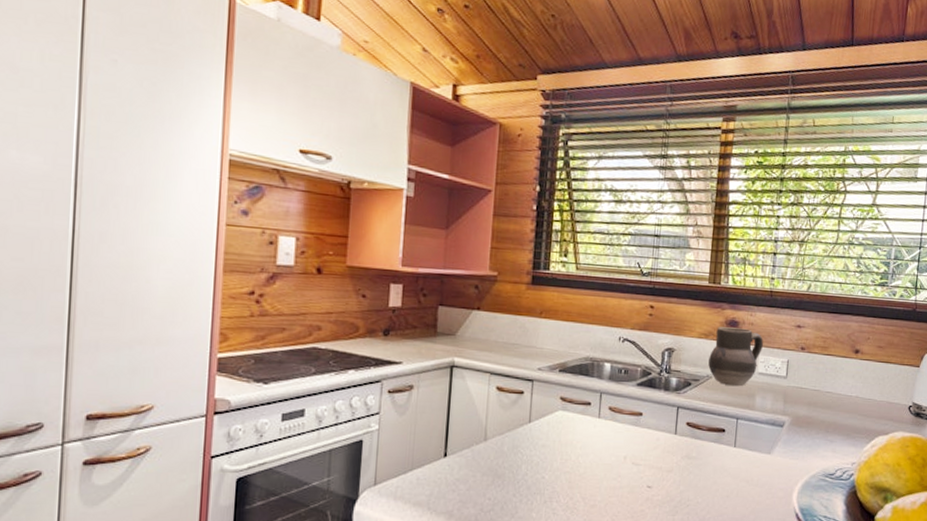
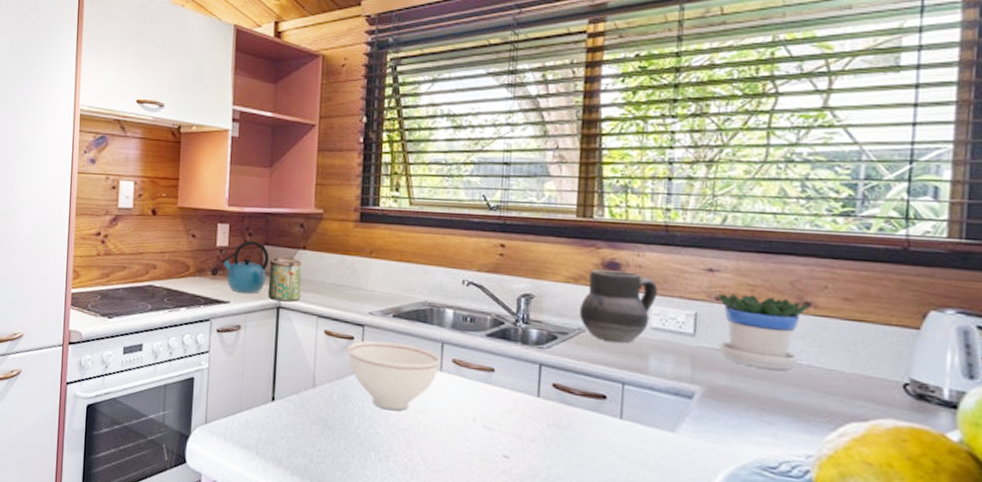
kettle: none [393,300,444,353] -> present [221,240,270,294]
canister: none [441,316,476,361] -> present [267,256,302,302]
bowl: none [517,393,599,456] -> present [347,340,441,411]
flowerpot: none [802,344,858,402] -> present [718,294,809,371]

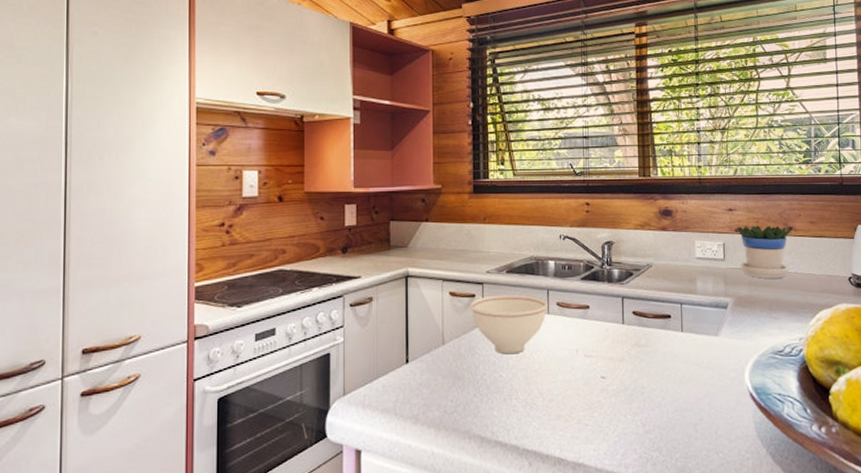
kettle: present [221,240,270,294] -> none [350,217,396,267]
canister: present [267,256,302,302] -> none [396,229,427,271]
ceramic jug: present [580,269,657,343] -> none [647,216,698,272]

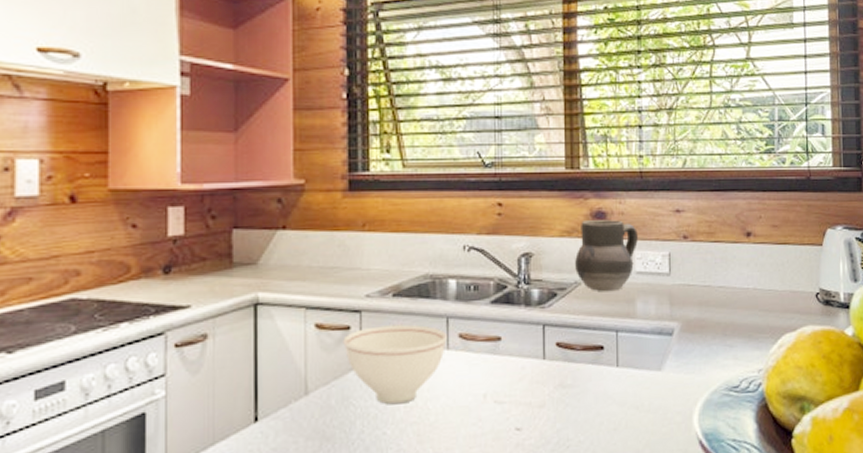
ceramic jug: none [647,216,698,272] -> present [575,220,638,291]
flowerpot: present [737,225,791,280] -> none [685,230,750,298]

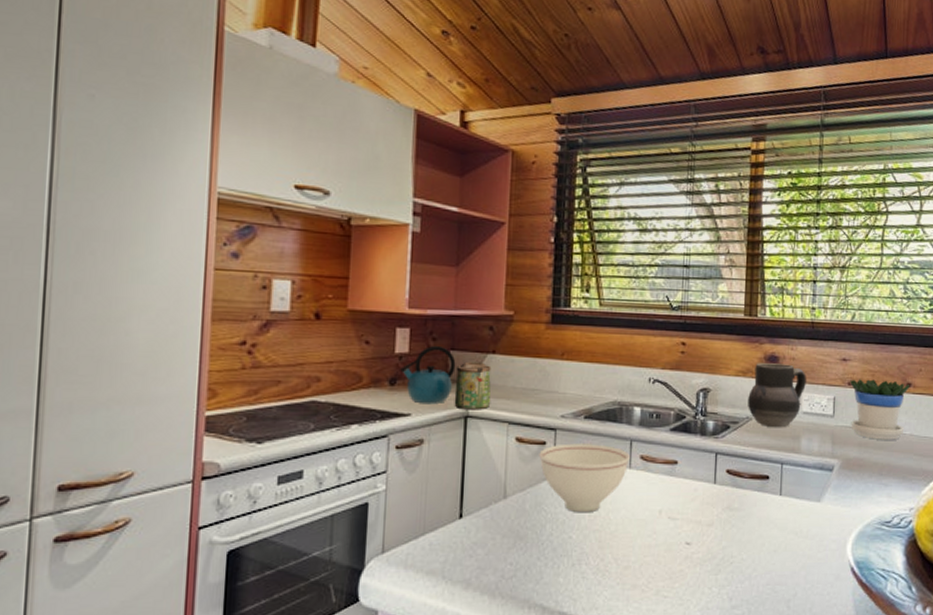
kettle: none [175,224,241,292] -> present [400,345,456,403]
canister: none [241,240,284,297] -> present [454,361,492,410]
flowerpot: none [685,230,750,298] -> present [850,379,910,441]

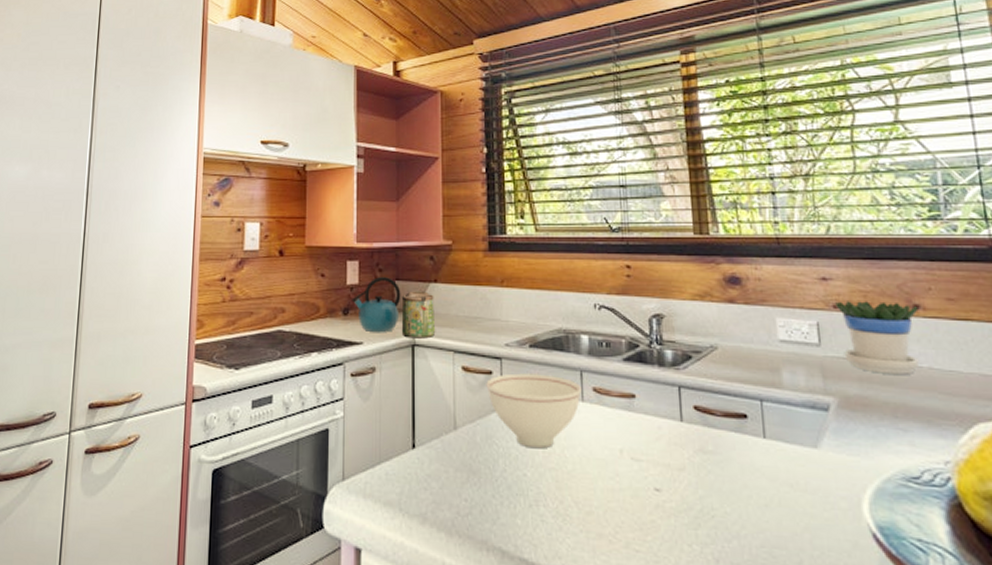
ceramic jug: present [748,363,806,427] -> none [709,285,779,357]

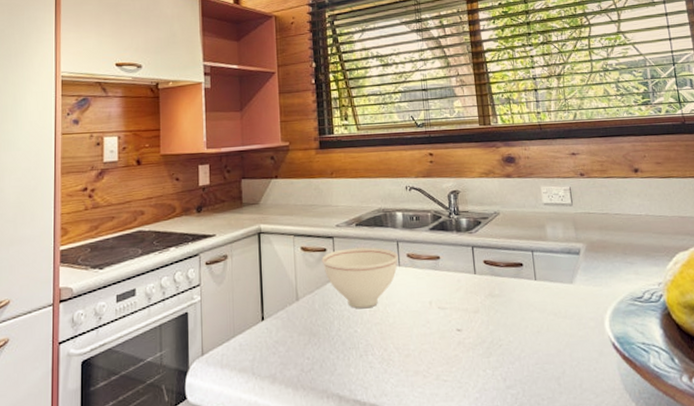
kettle: present [352,276,401,332] -> none [204,176,247,225]
canister: present [401,291,436,339] -> none [247,186,278,228]
flowerpot: present [835,301,920,376] -> none [582,168,640,223]

